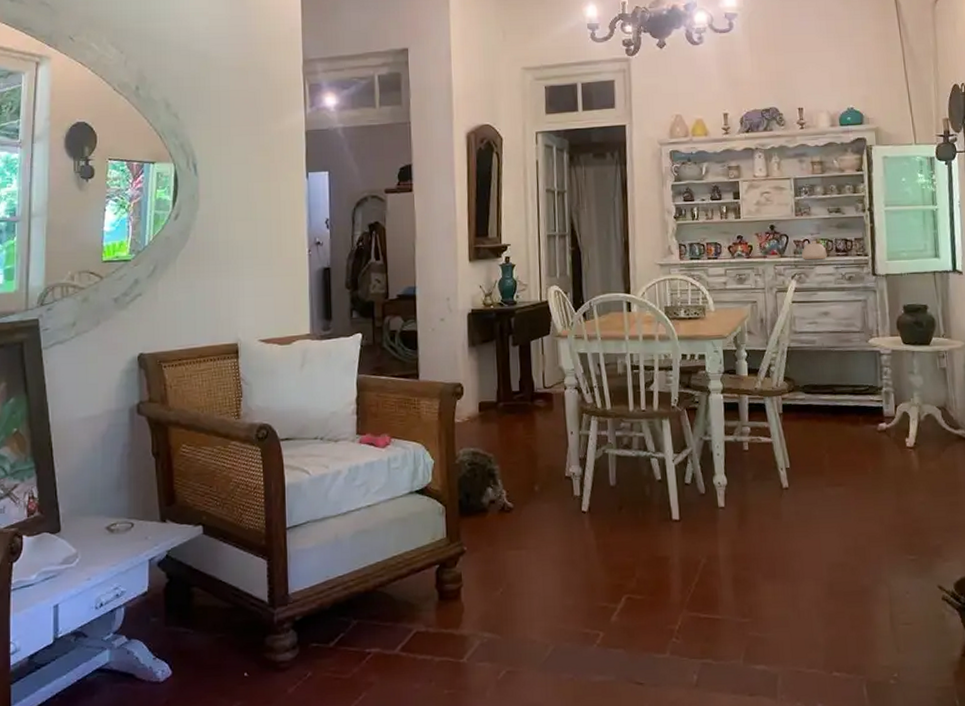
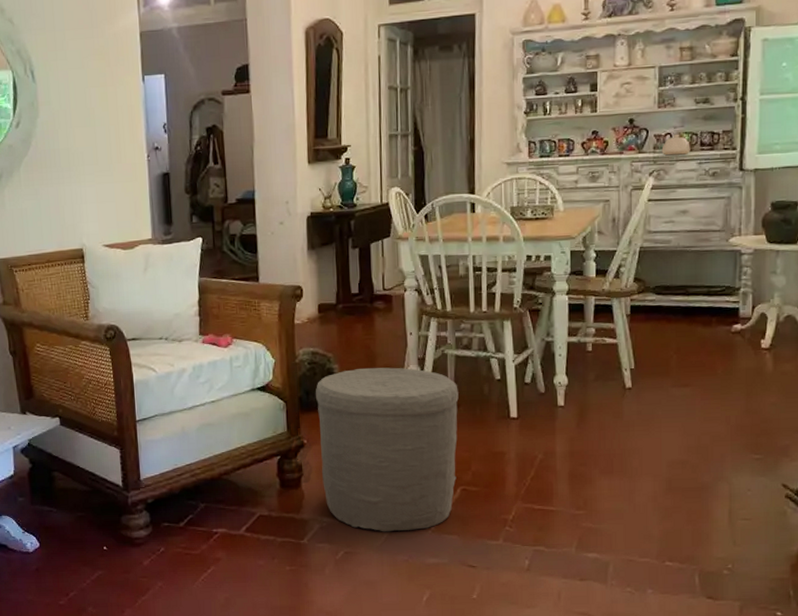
woven basket: none [475,468,621,648] -> present [315,367,459,532]

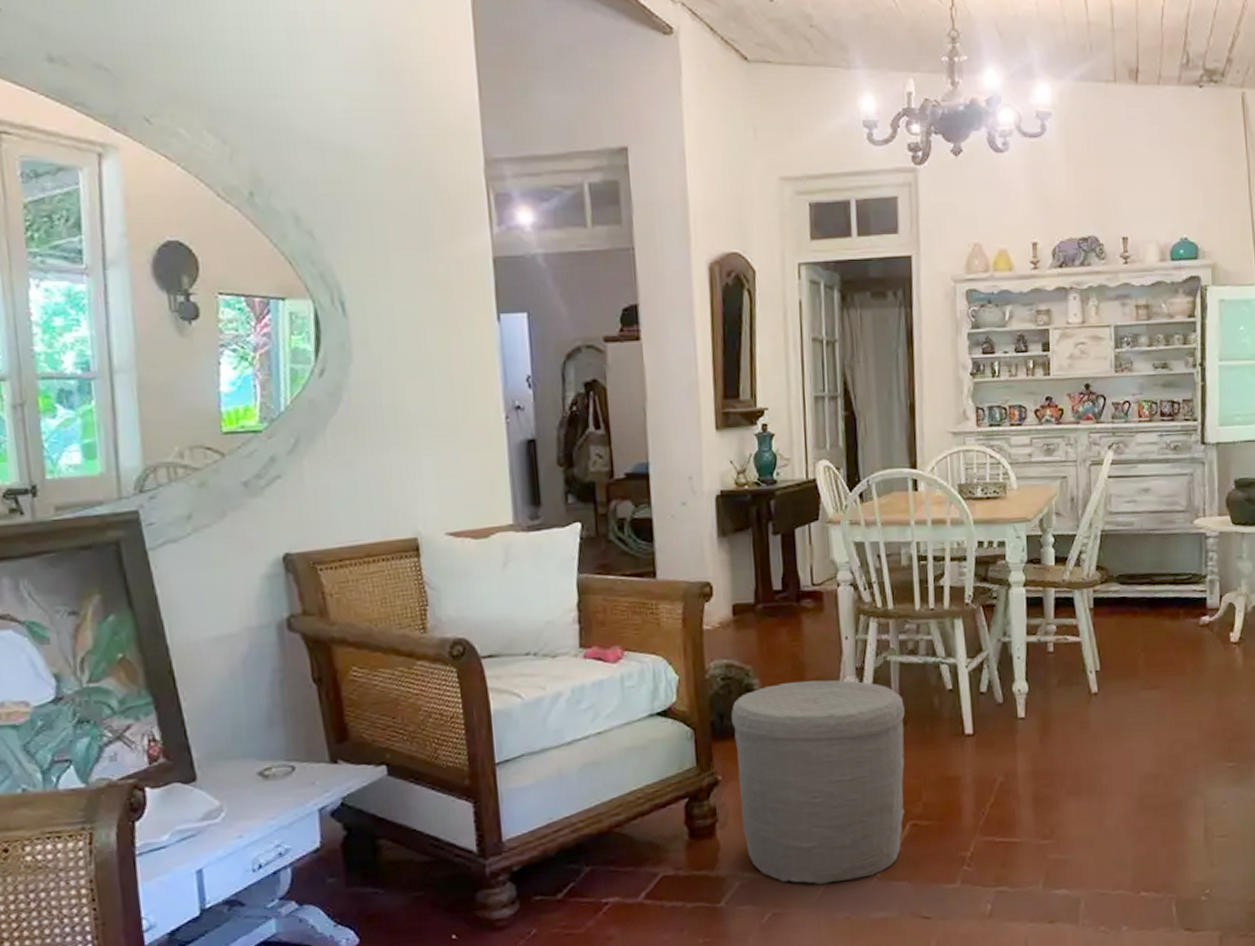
sugar bowl: present [661,134,690,156] -> none [1120,402,1151,427]

